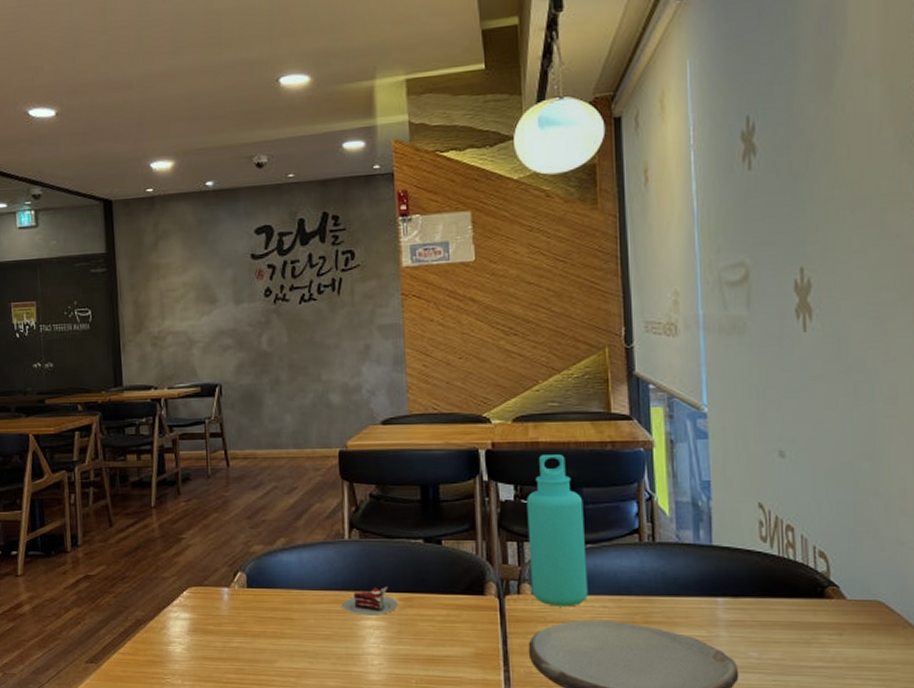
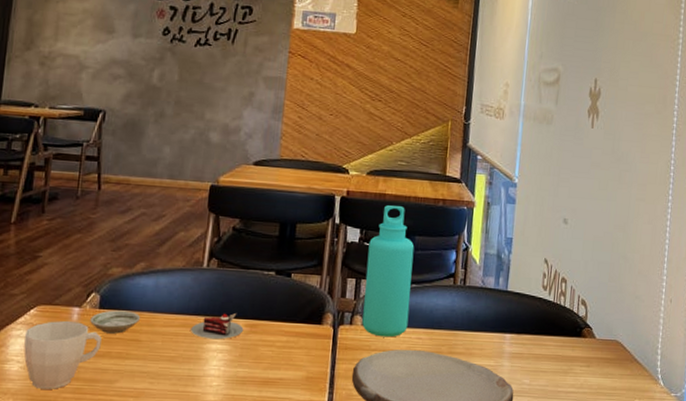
cup: none [182,601,255,670] -> present [23,320,102,389]
saucer: none [240,589,290,613] -> present [90,310,141,334]

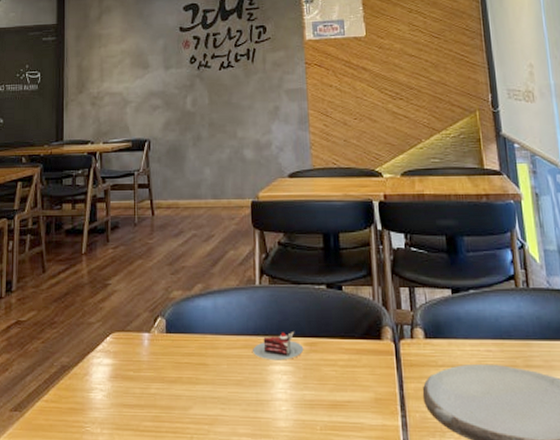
cup: present [23,320,102,389] -> none [105,346,172,418]
saucer: present [90,310,141,334] -> none [159,334,205,358]
water bottle: present [362,205,415,338] -> none [416,206,474,351]

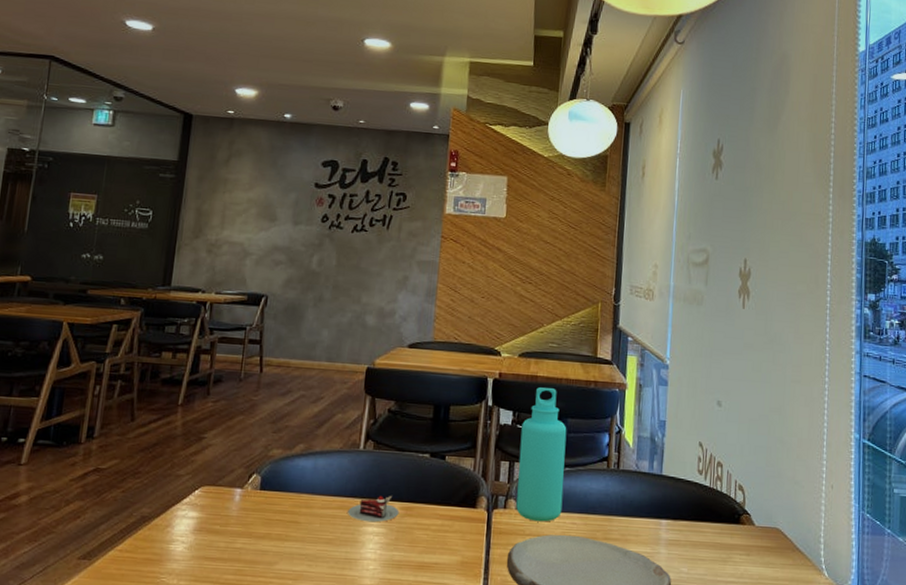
water bottle: none [416,206,474,351] -> present [516,387,567,522]

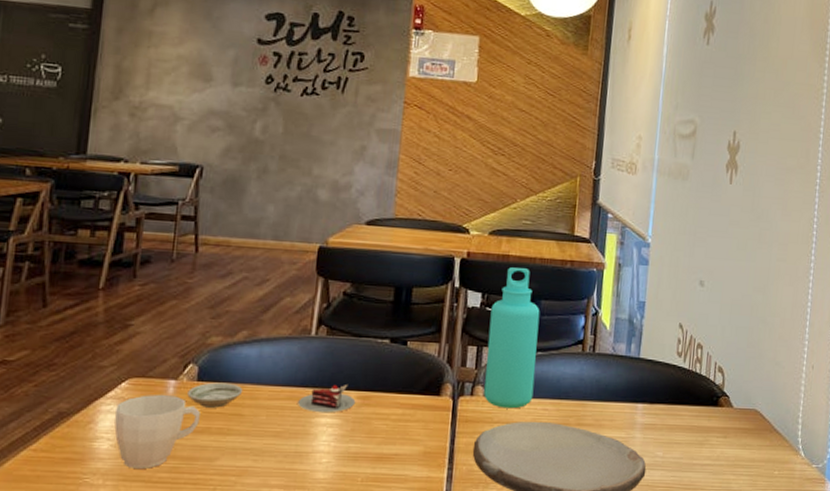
cup: none [188,501,262,571] -> present [114,394,200,469]
saucer: none [251,491,300,515] -> present [187,382,244,408]

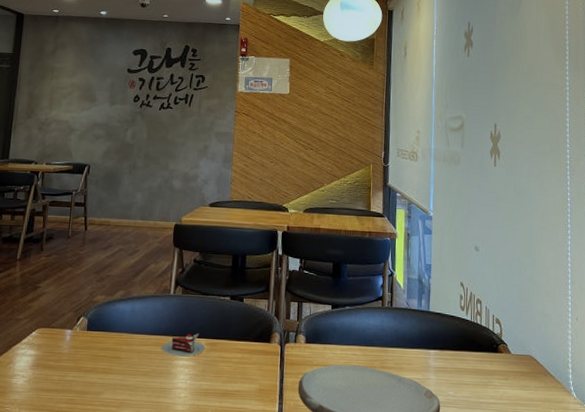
cup: present [114,394,200,469] -> none [27,340,89,400]
saucer: present [187,382,244,408] -> none [80,331,121,352]
water bottle: present [484,267,540,409] -> none [305,238,347,354]

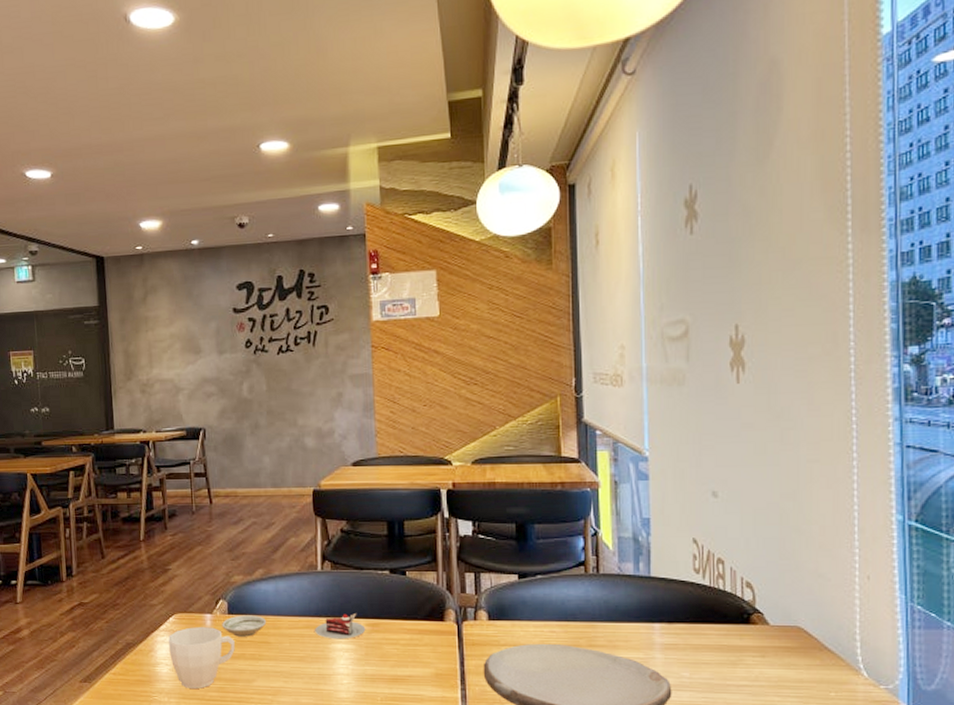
cup: none [27,340,89,400] -> present [168,626,235,689]
saucer: none [80,331,121,352] -> present [222,615,267,637]

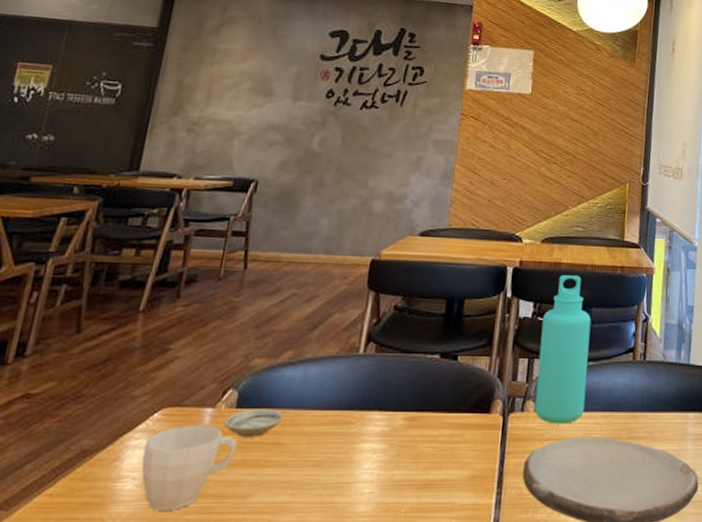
cake slice: present [315,614,366,640] -> none [342,406,403,438]
water bottle: none [483,494,538,632] -> present [534,275,592,424]

